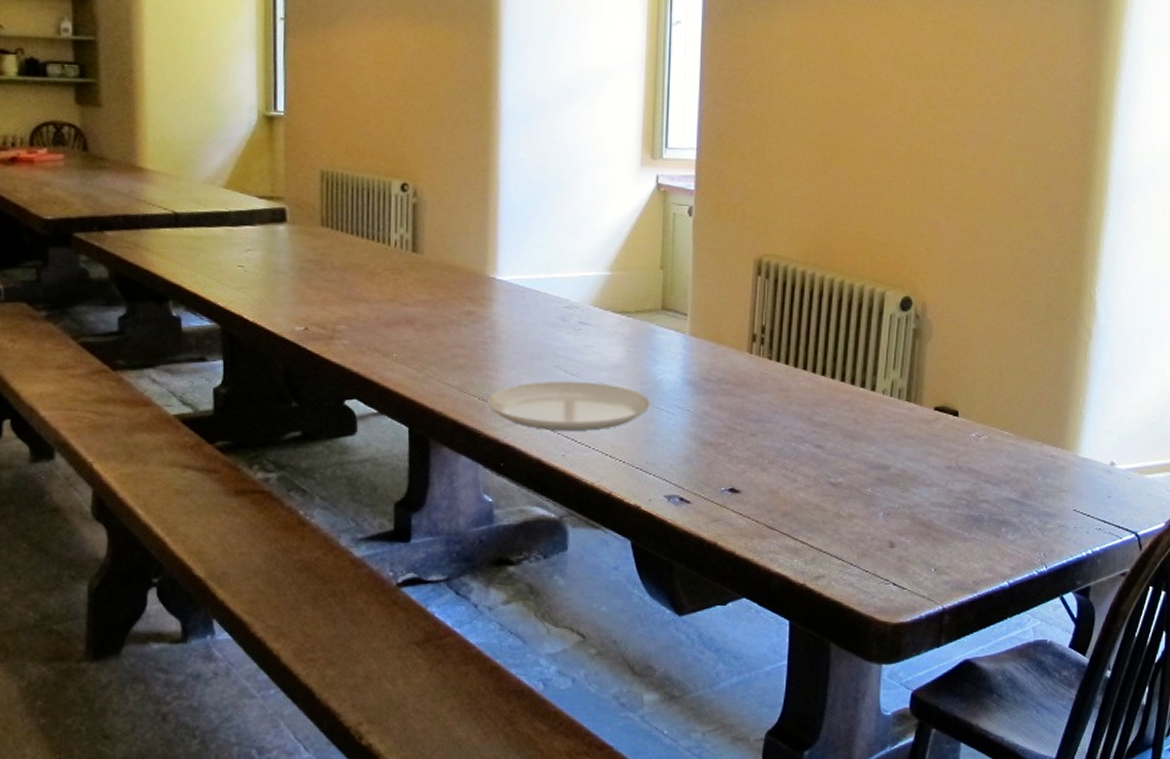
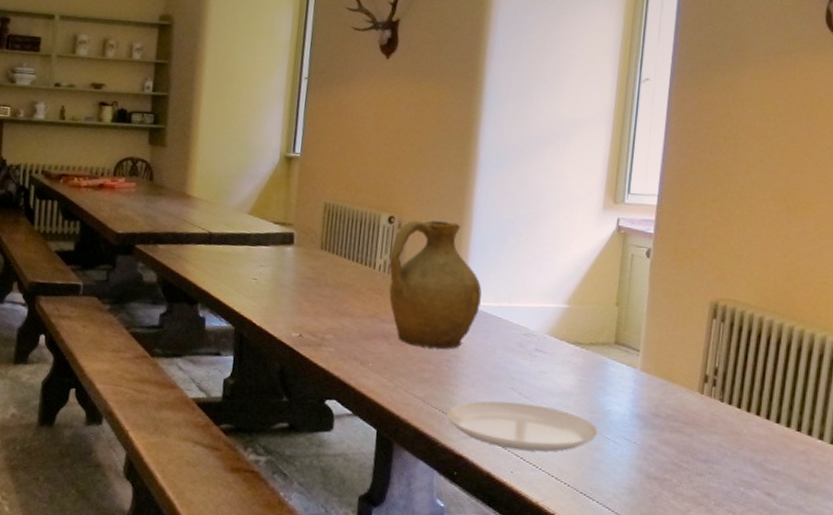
pitcher: none [406,185,516,331] -> present [389,220,482,349]

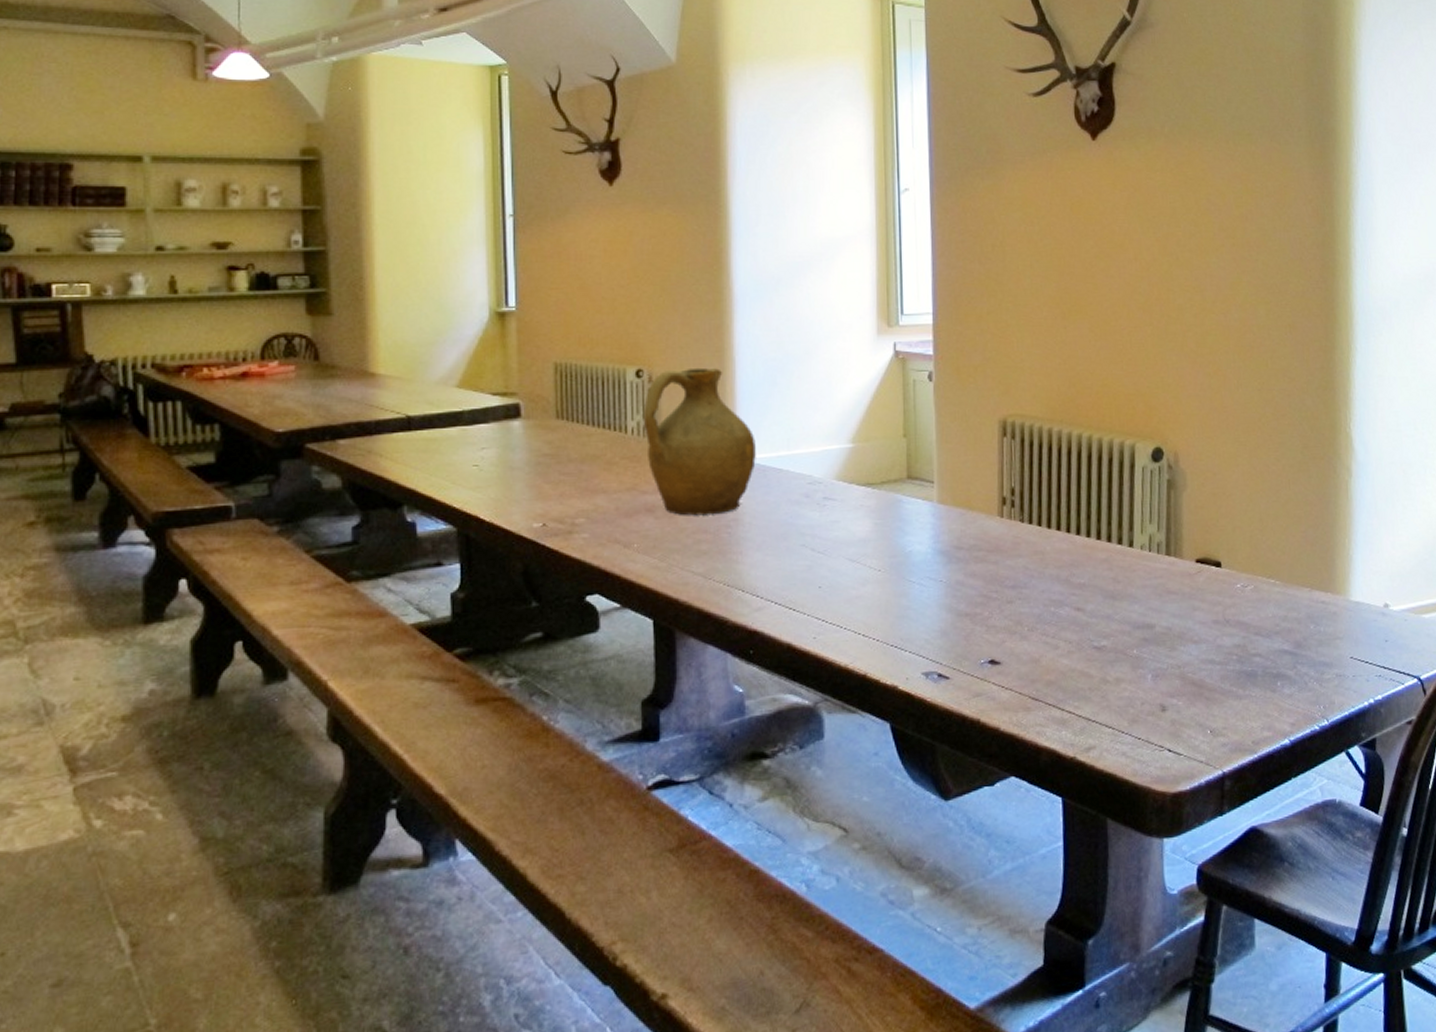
plate: present [447,401,598,452] -> none [733,558,902,612]

